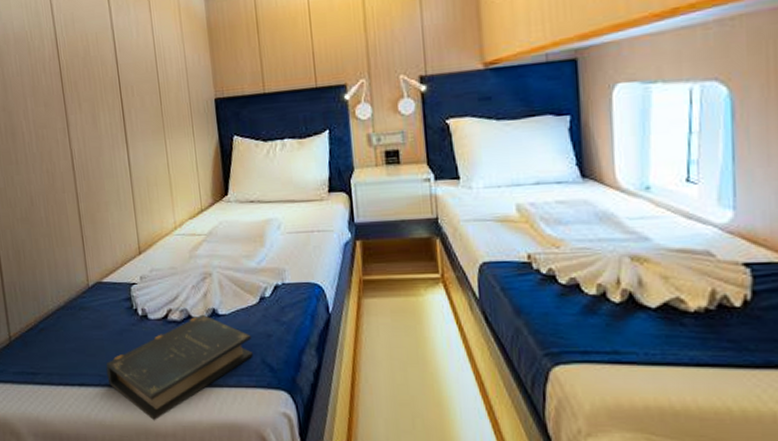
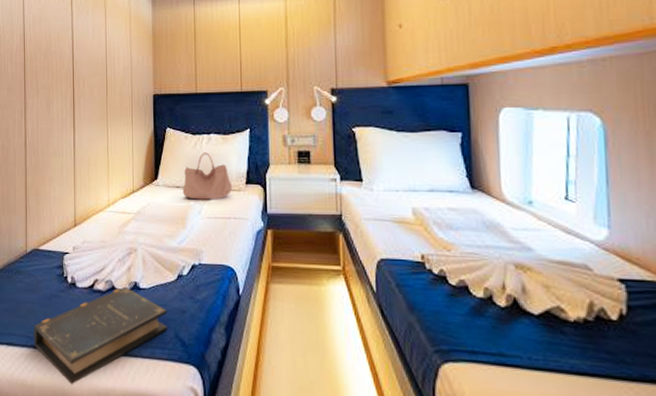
handbag: none [257,160,314,214] -> present [182,153,233,200]

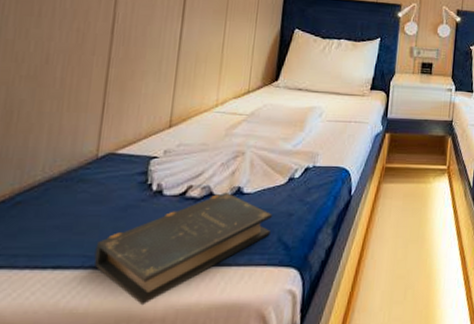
handbag: present [182,153,233,200] -> none [304,57,357,104]

